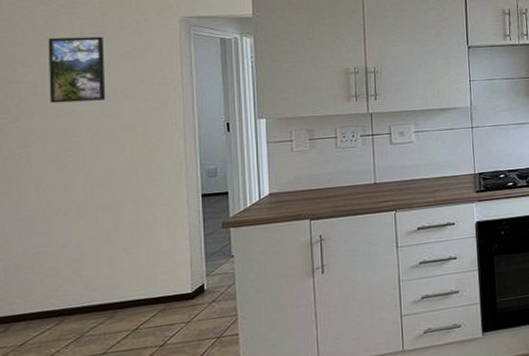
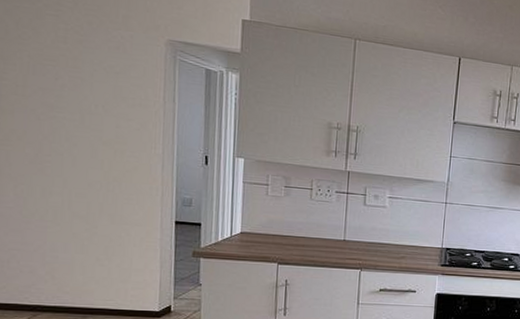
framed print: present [48,36,106,104] -> none [30,37,88,112]

